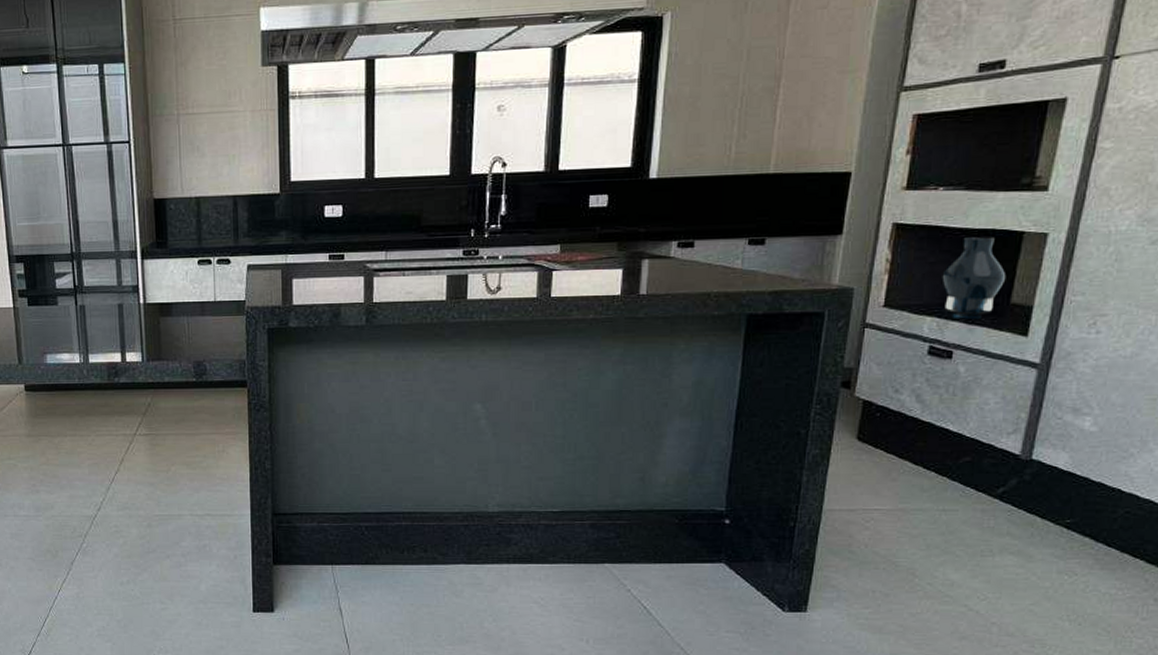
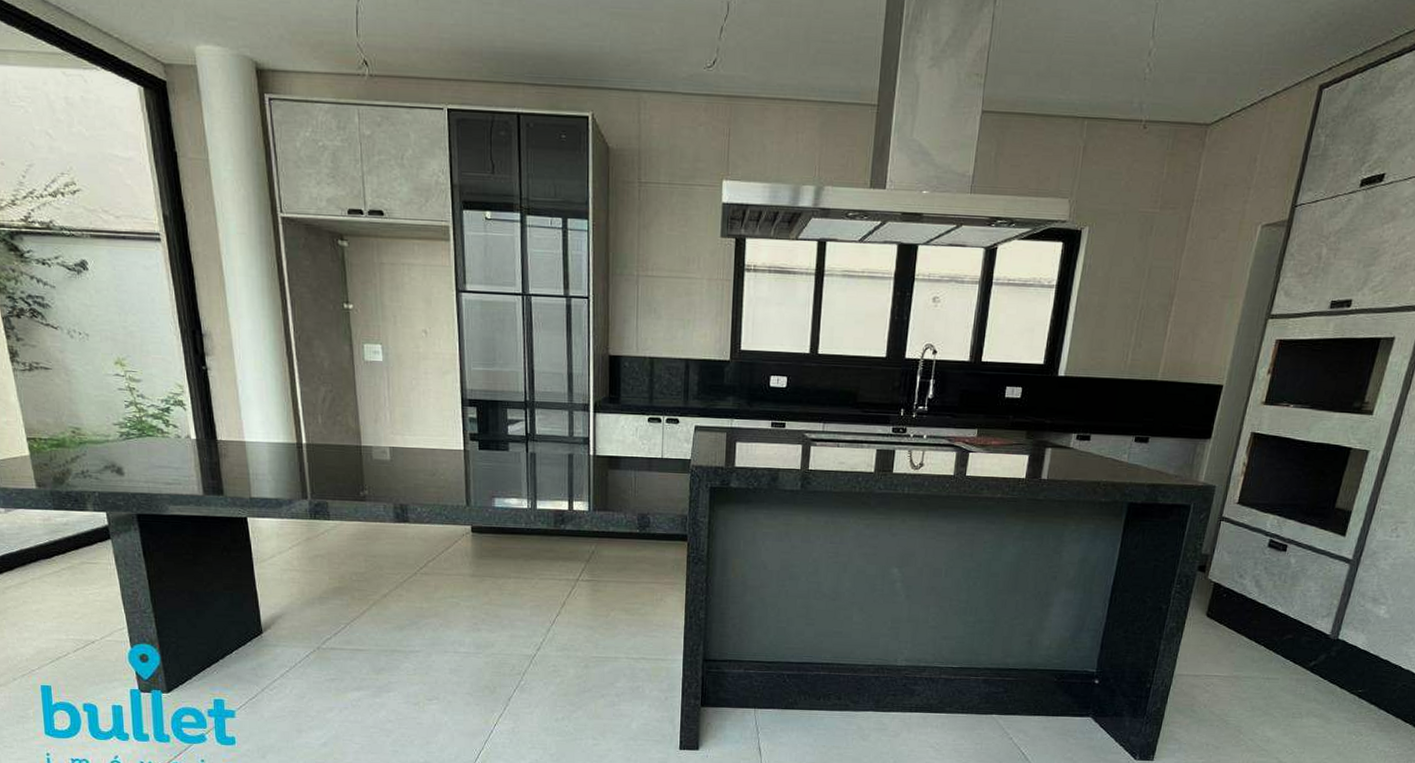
vase: present [941,237,1006,321] -> none [1283,449,1334,520]

